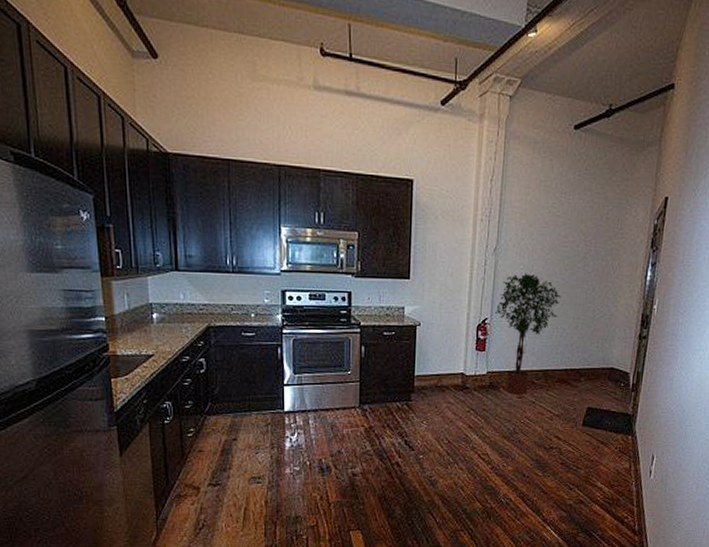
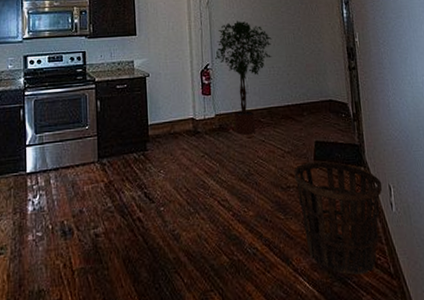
basket: none [559,426,646,529] -> present [294,160,383,275]

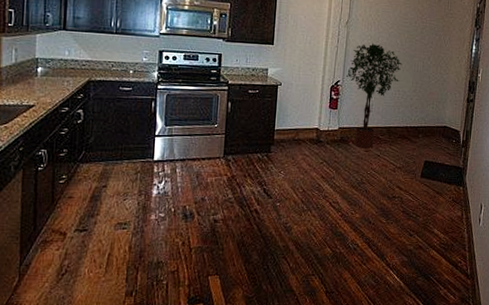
basket: present [294,160,383,275] -> none [401,177,475,273]

